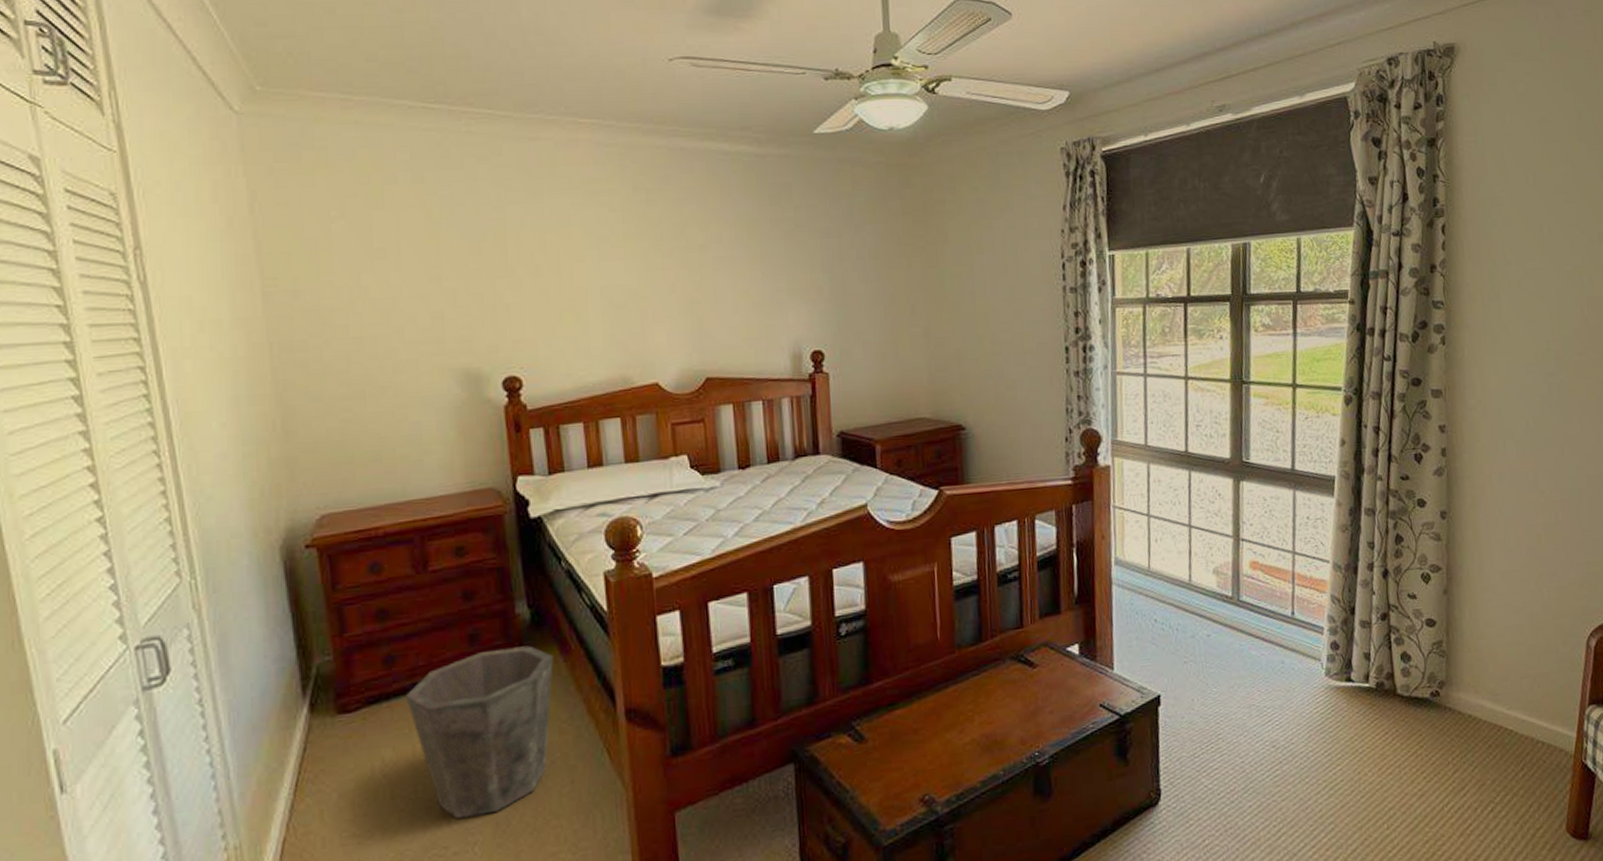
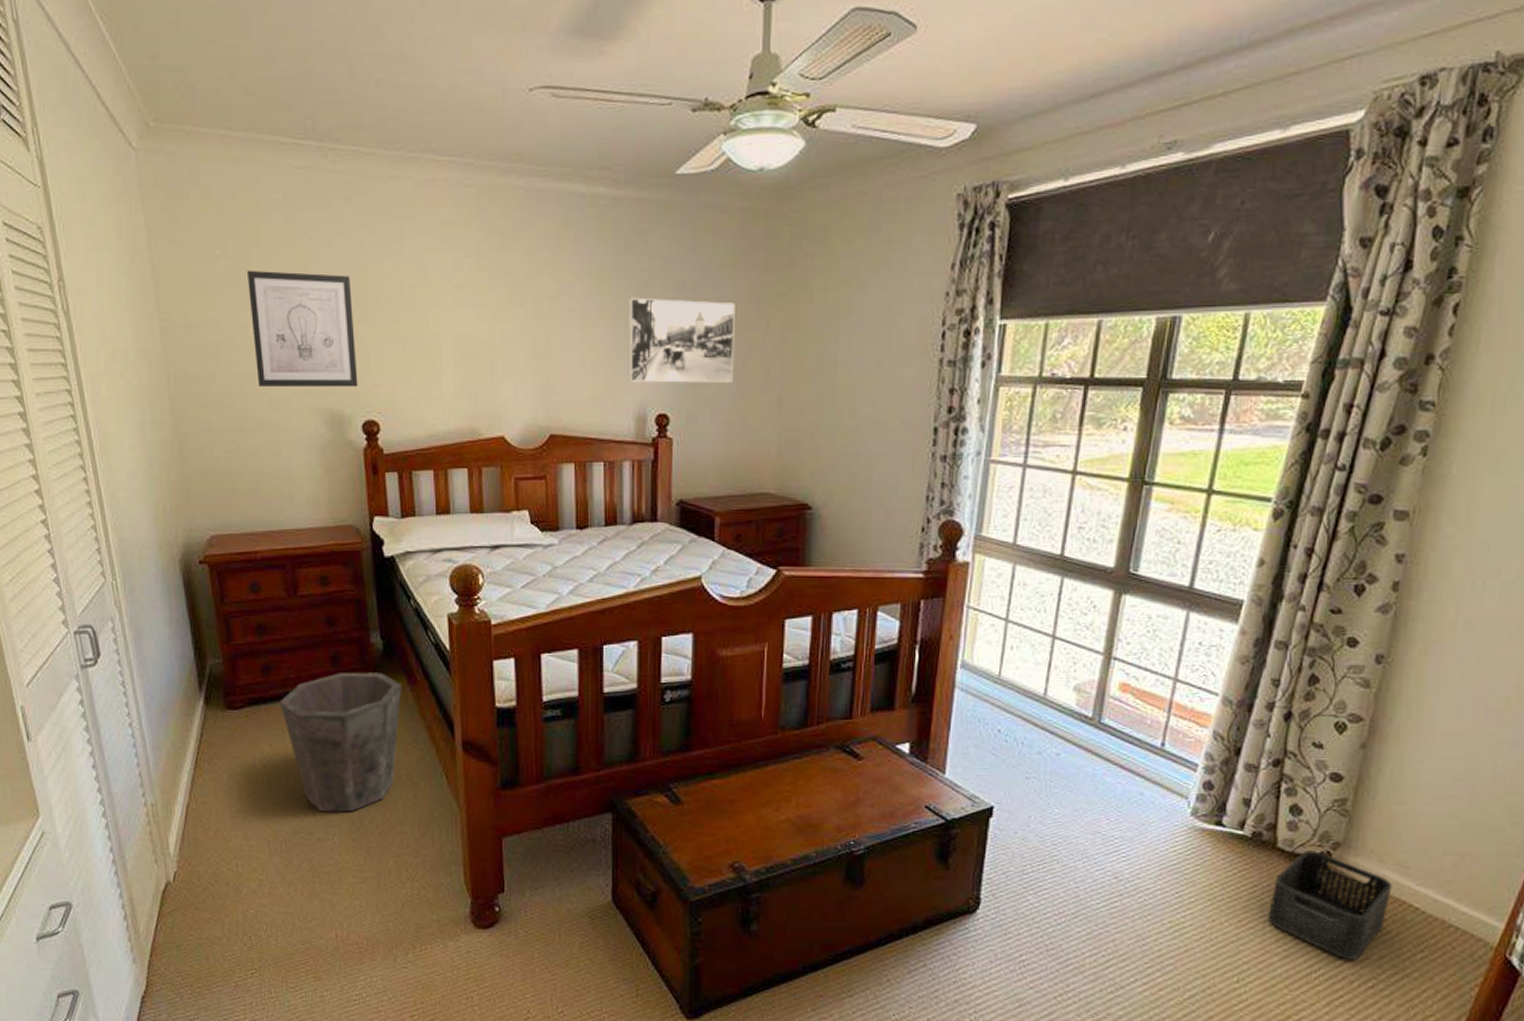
wall art: none [368,230,497,349] -> present [246,270,358,388]
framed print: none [776,244,882,322] -> present [628,297,735,383]
storage bin: none [1401,692,1490,789] -> present [1268,850,1393,960]

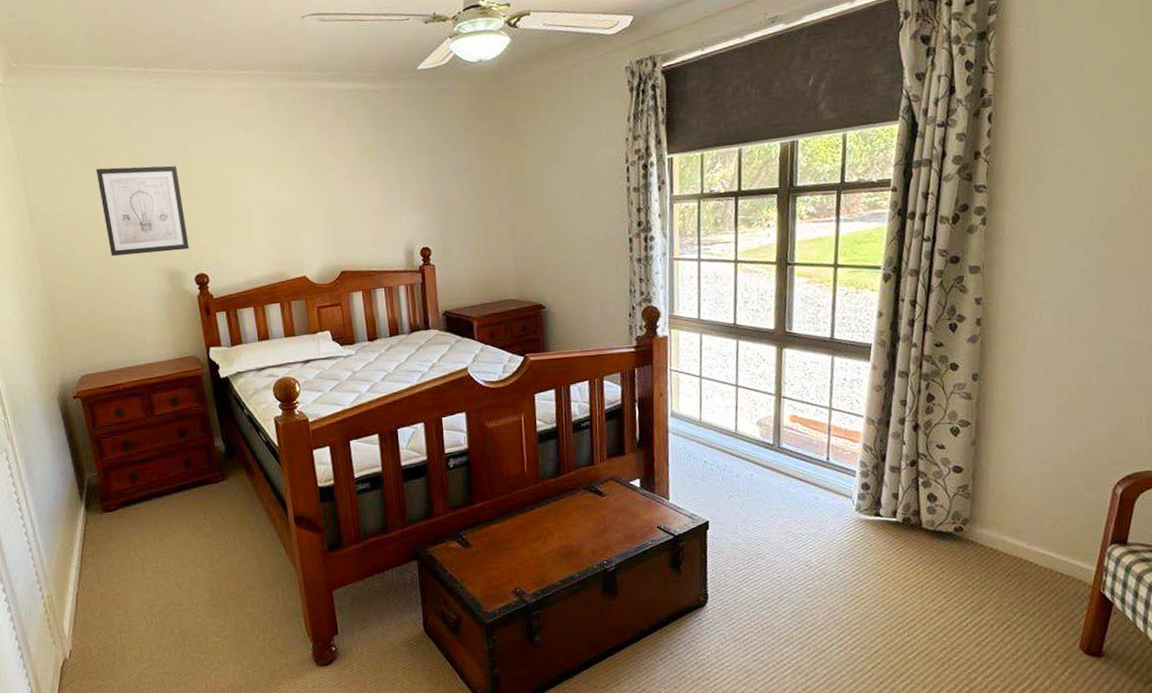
waste bin: present [279,672,402,812] -> none [145,469,243,586]
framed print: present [628,297,735,383] -> none [391,160,475,226]
storage bin: present [1268,850,1393,960] -> none [923,527,1011,608]

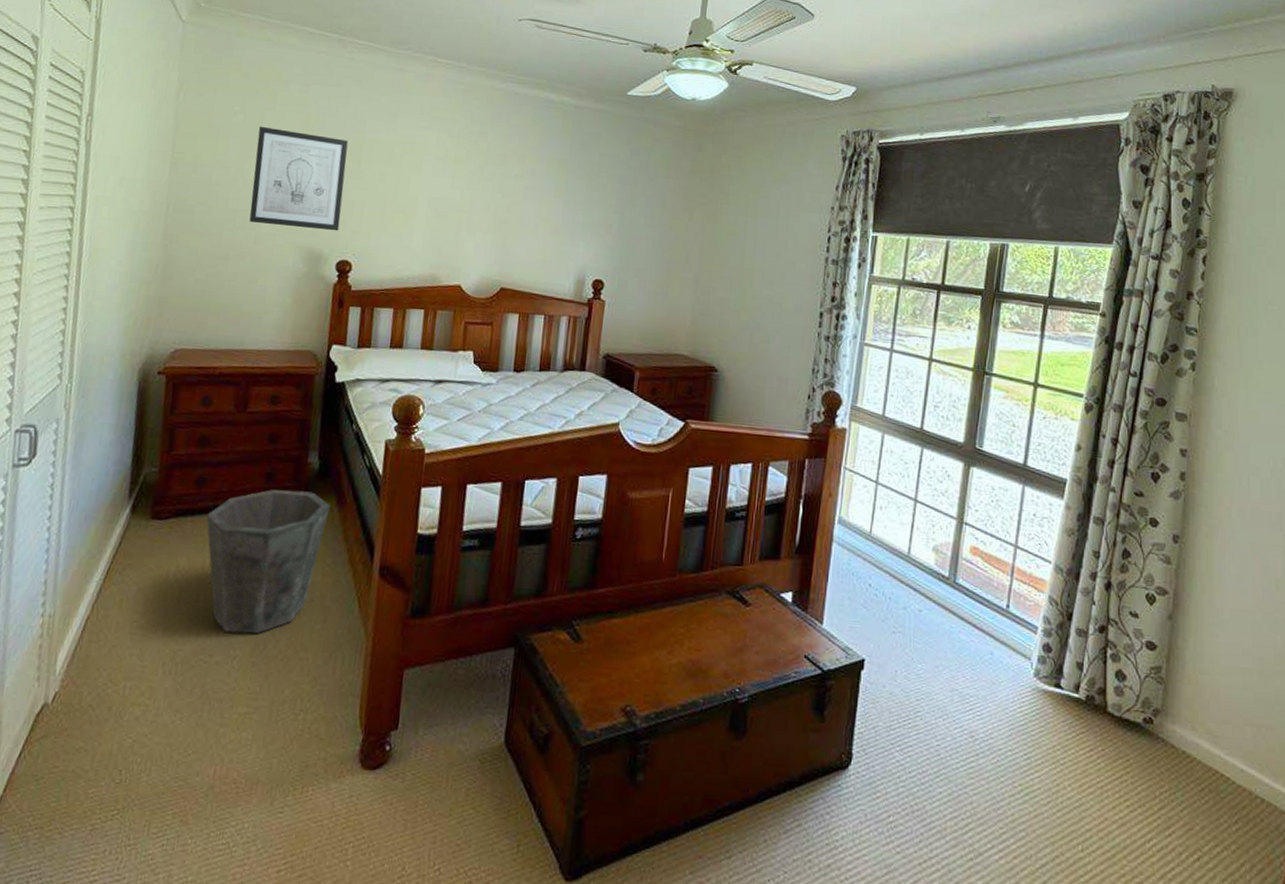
waste bin: none [145,469,243,586] -> present [206,489,330,634]

